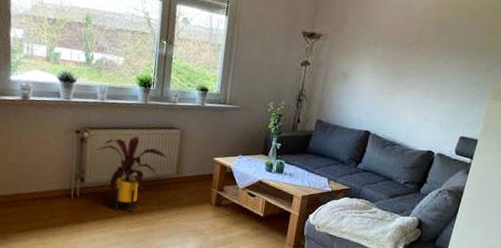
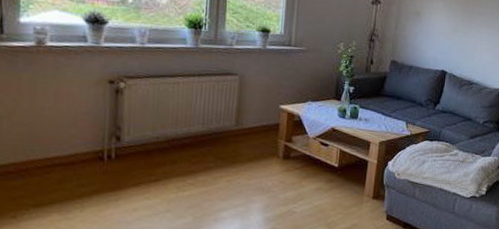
house plant: present [97,136,167,212] -> none [136,85,225,173]

